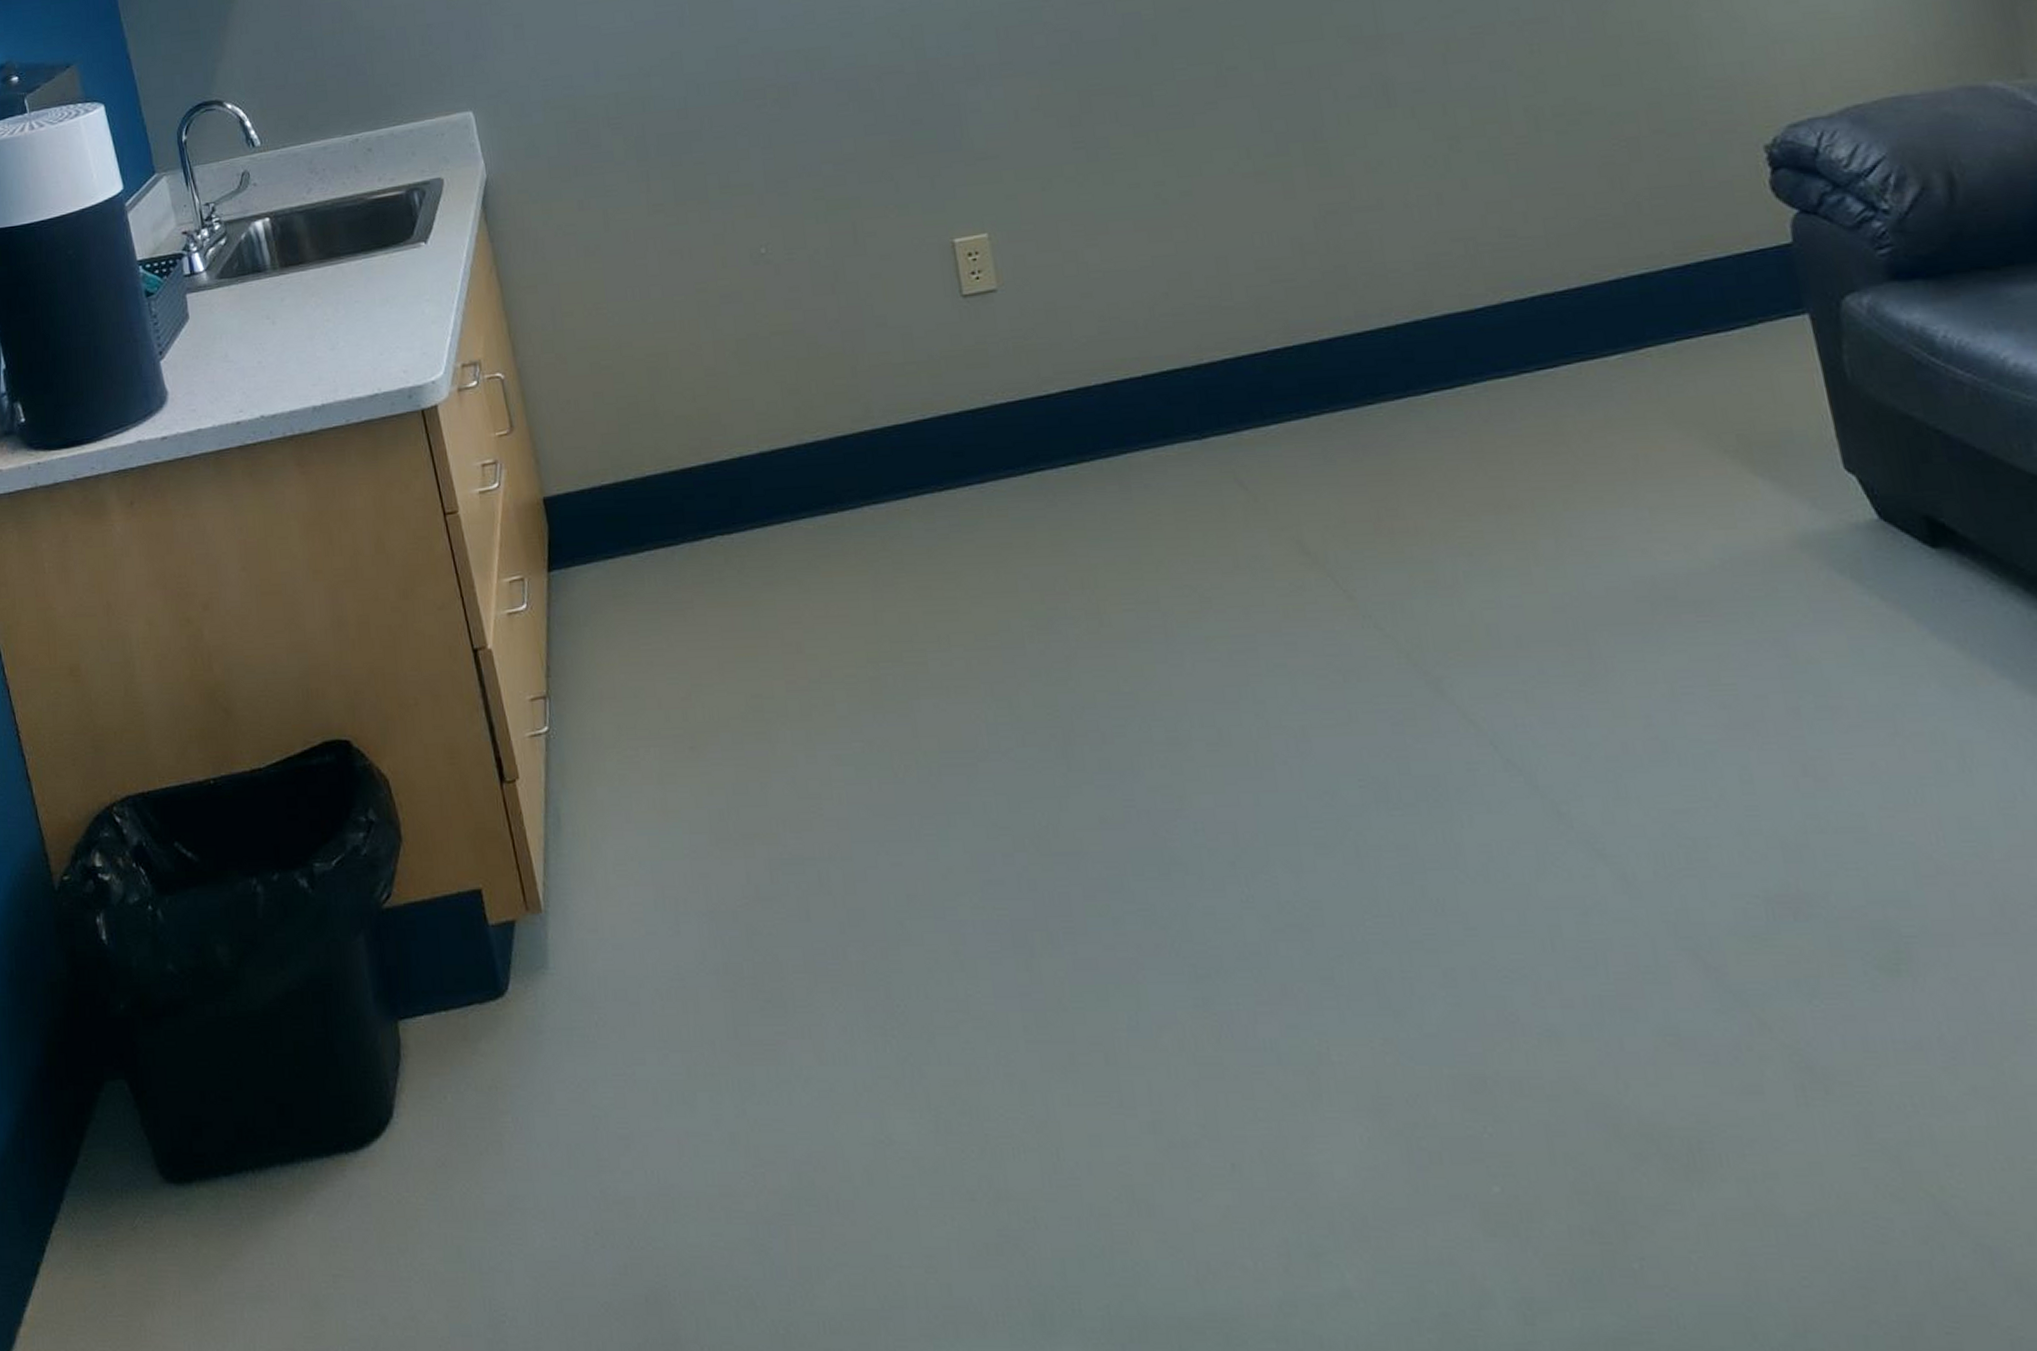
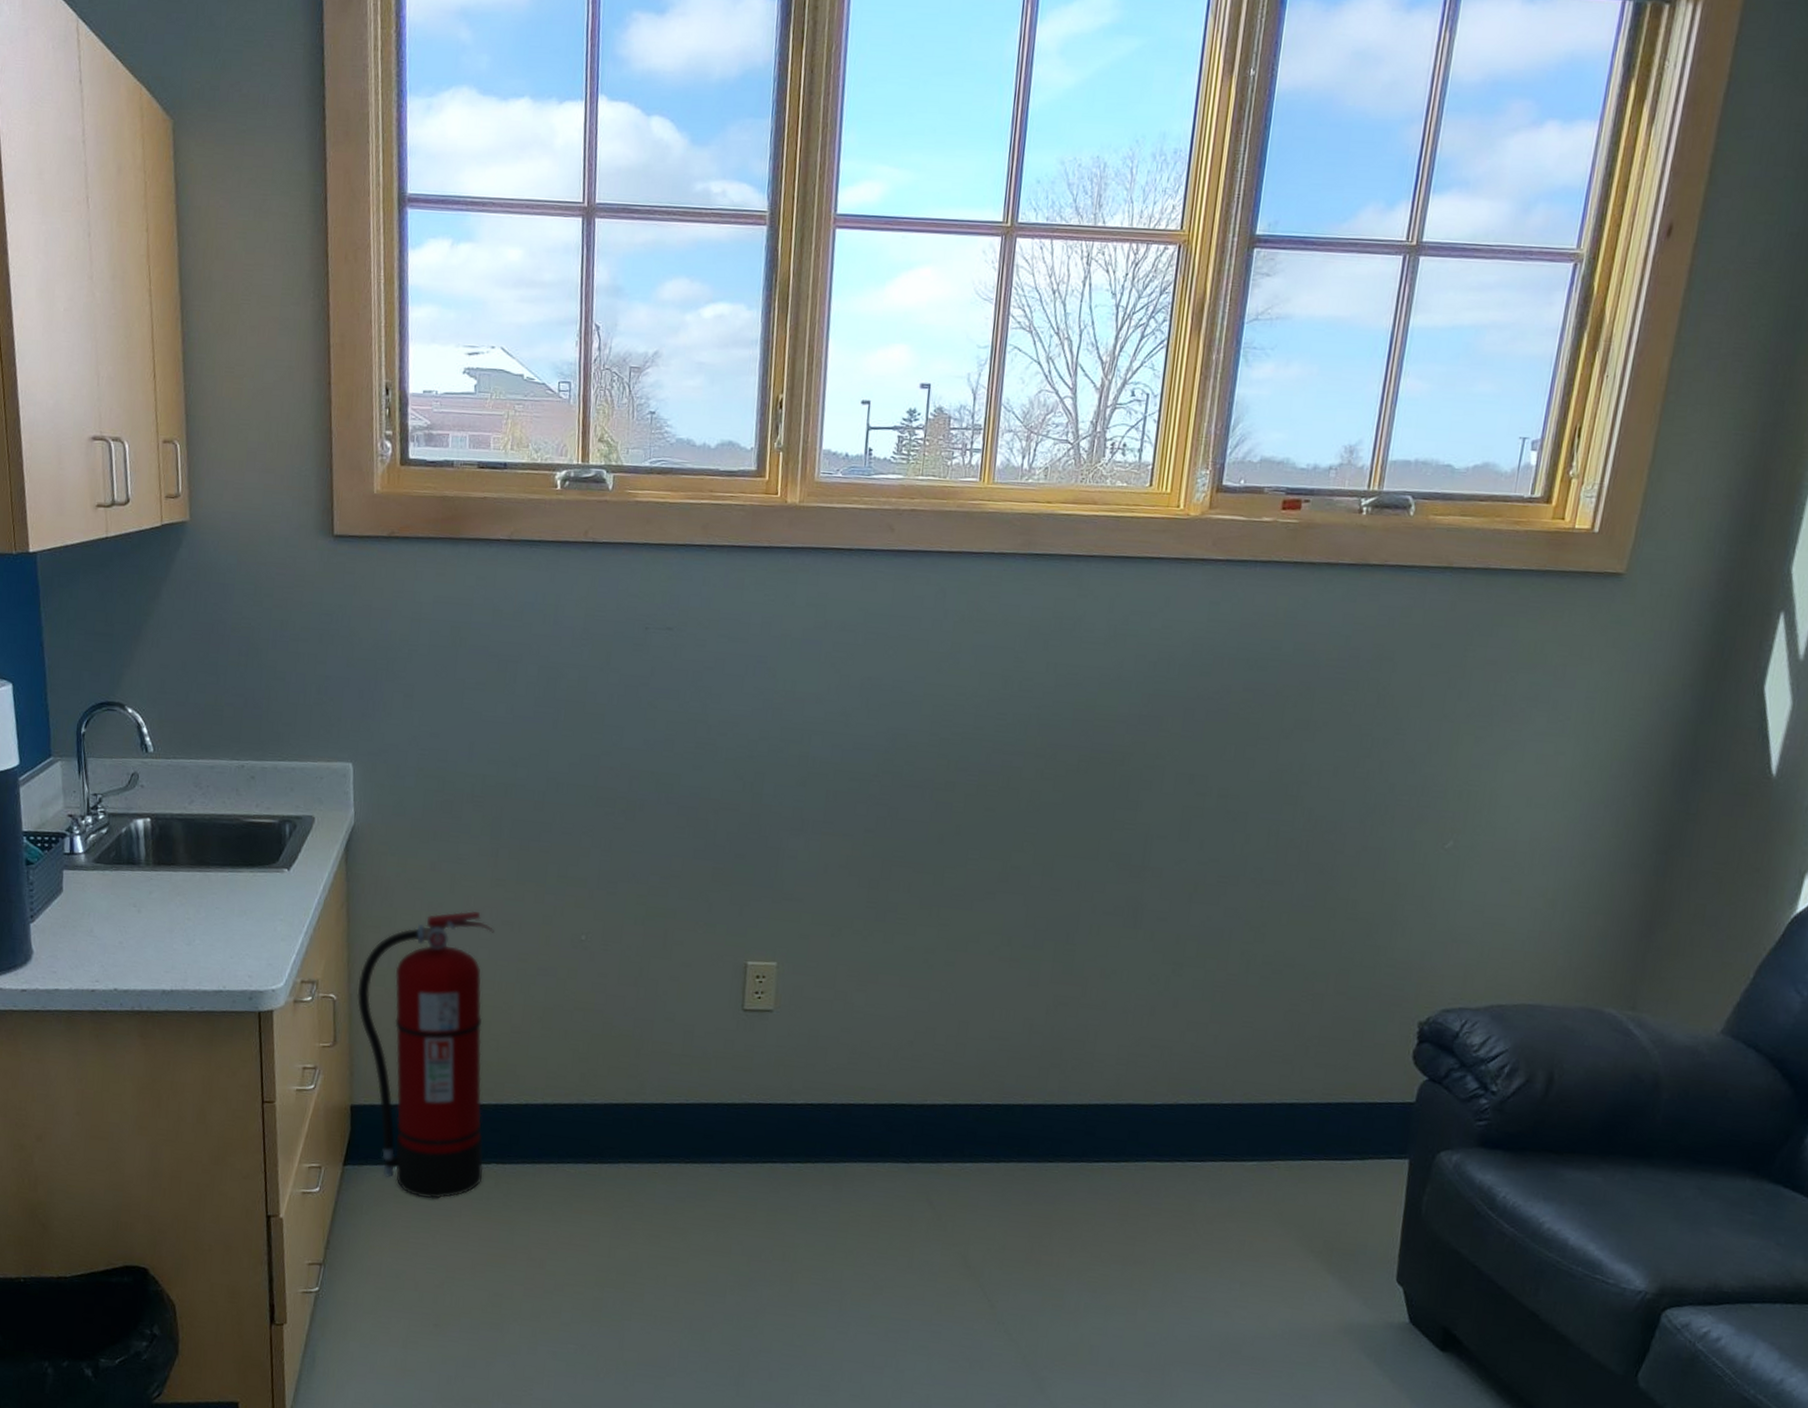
fire extinguisher: none [524,245,710,594] -> present [357,910,494,1199]

